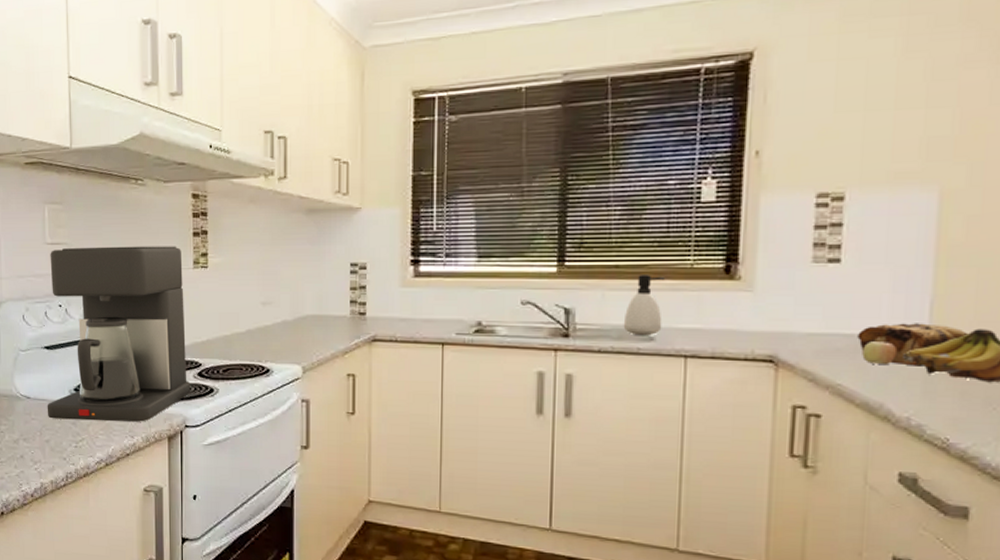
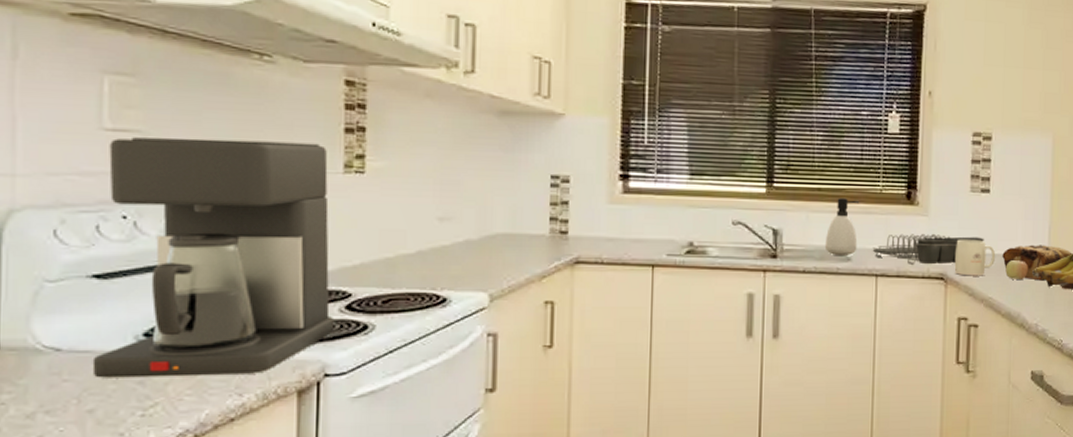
dish rack: none [680,310,831,346] -> present [872,233,984,265]
mug: none [788,317,848,360] -> present [954,239,996,276]

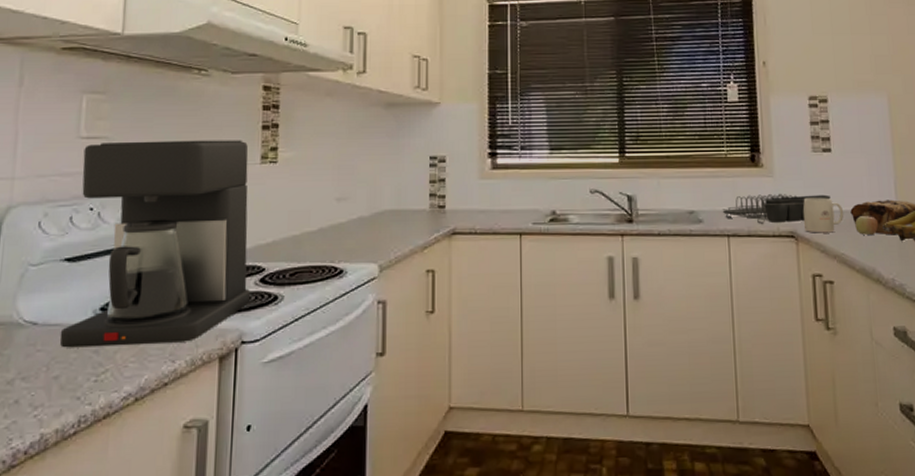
soap dispenser: present [824,198,860,257] -> none [676,164,708,219]

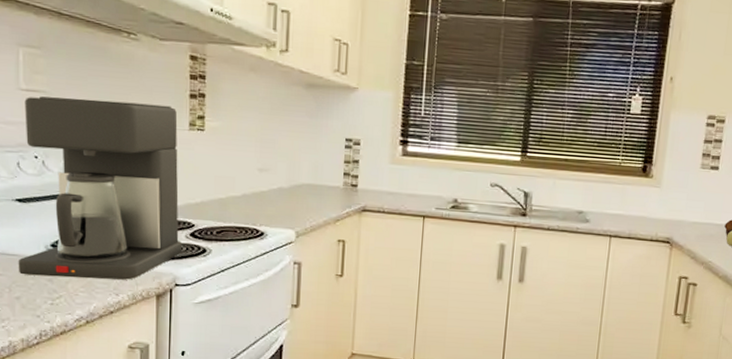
dish rack: present [722,193,831,224] -> none [608,202,709,230]
mug: present [802,197,844,233] -> none [680,209,719,243]

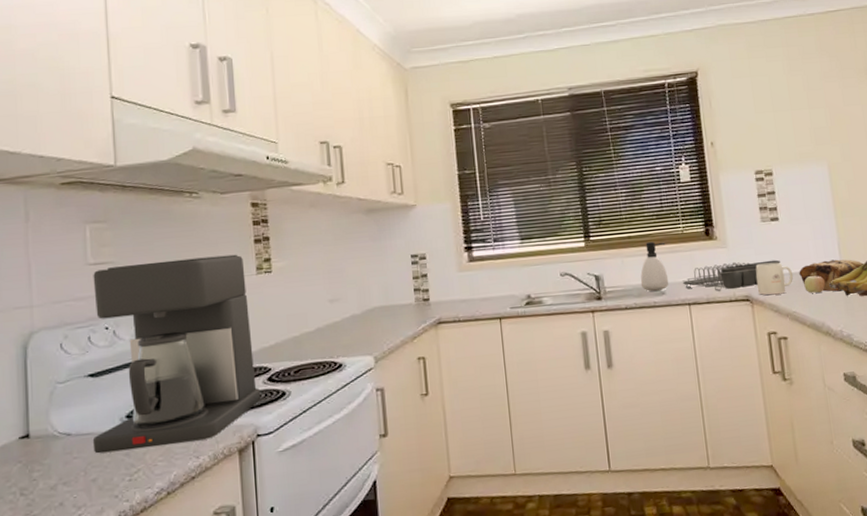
soap dispenser: none [567,168,601,219] -> present [640,242,669,292]
dish rack: none [608,202,709,230] -> present [682,259,780,291]
mug: none [680,209,719,243] -> present [755,262,794,296]

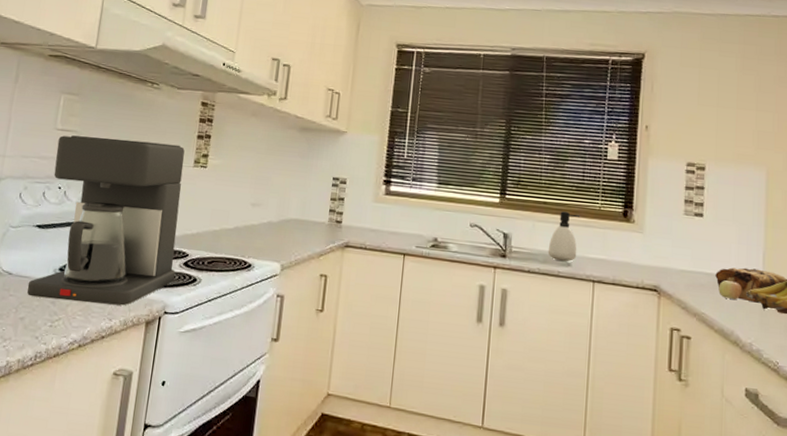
dish rack: present [682,259,780,291] -> none [590,247,697,278]
mug: present [755,262,794,296] -> none [667,256,709,292]

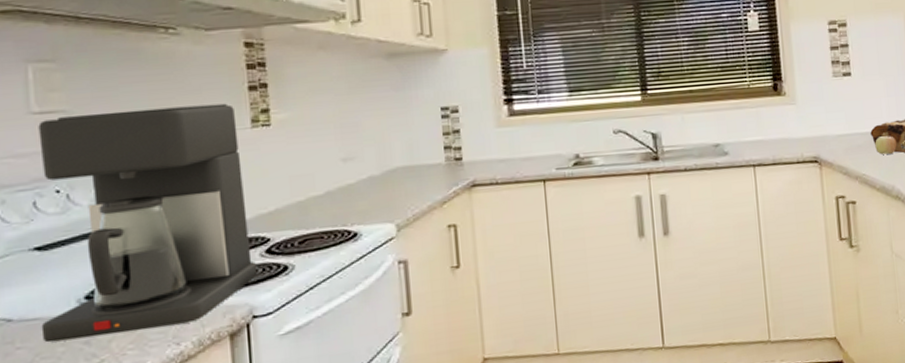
soap dispenser: present [548,211,581,262] -> none [702,97,733,152]

